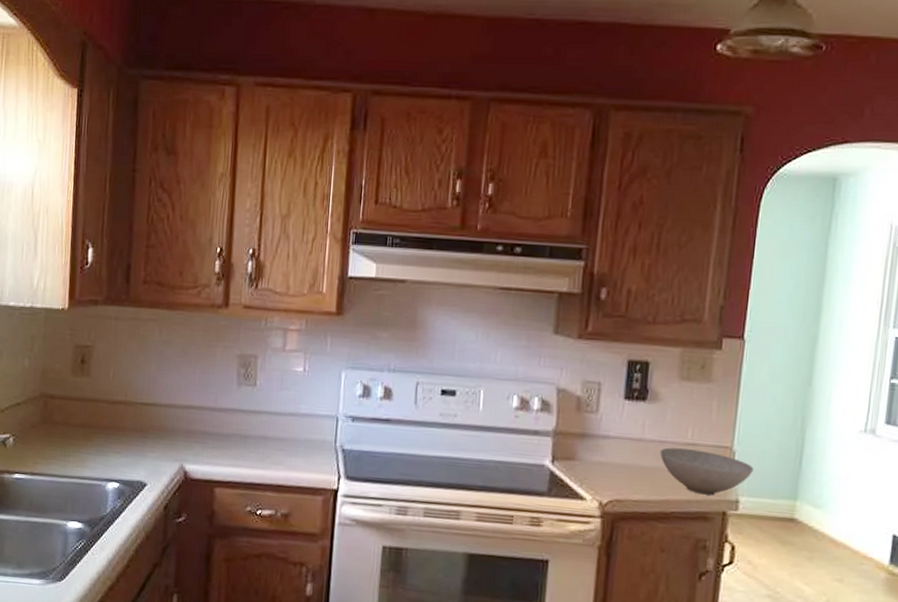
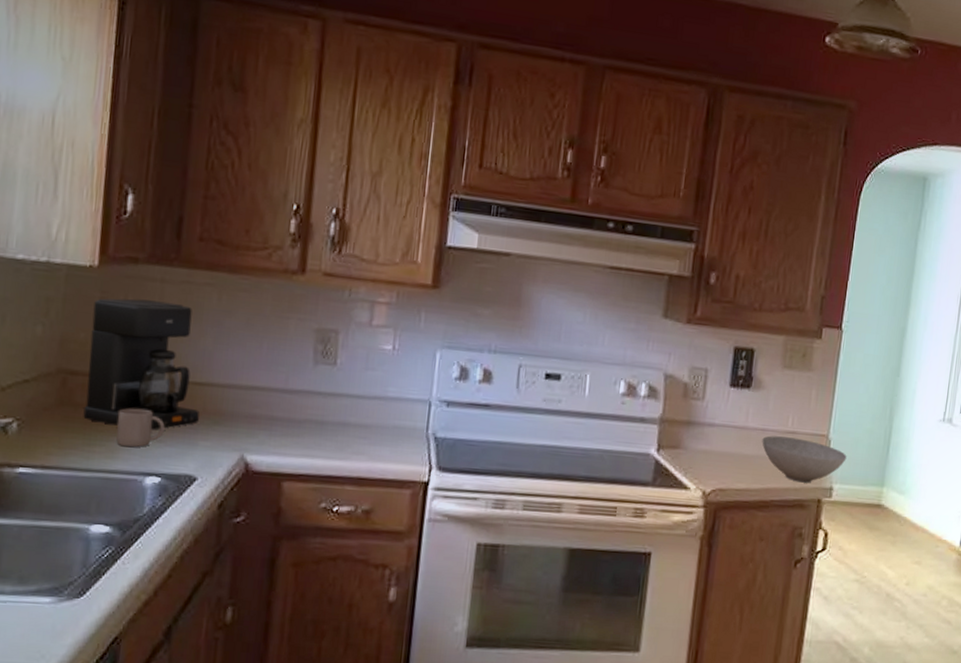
coffee maker: none [60,334,147,444] -> present [83,298,200,430]
mug: none [84,425,121,458] -> present [116,408,165,448]

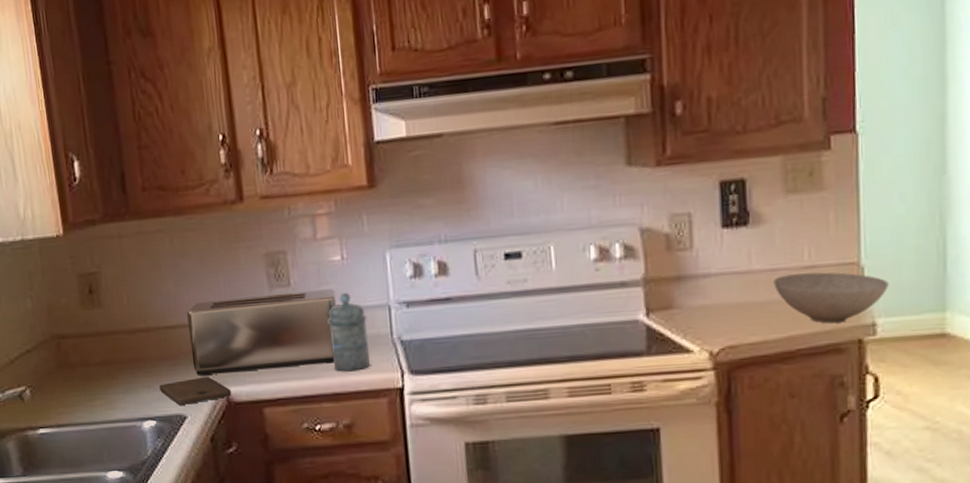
coffee maker: present [83,298,200,430] -> none [67,255,177,379]
mug: present [116,408,165,448] -> none [107,359,150,397]
cutting board: none [173,439,252,467] -> present [159,376,232,406]
toaster: none [215,364,382,448] -> present [187,289,340,376]
canister: none [364,381,407,459] -> present [327,292,370,372]

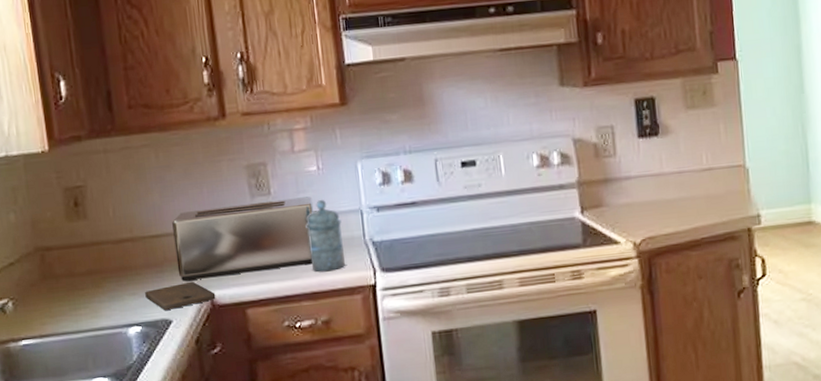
bowl: present [773,272,889,324] -> none [680,173,768,216]

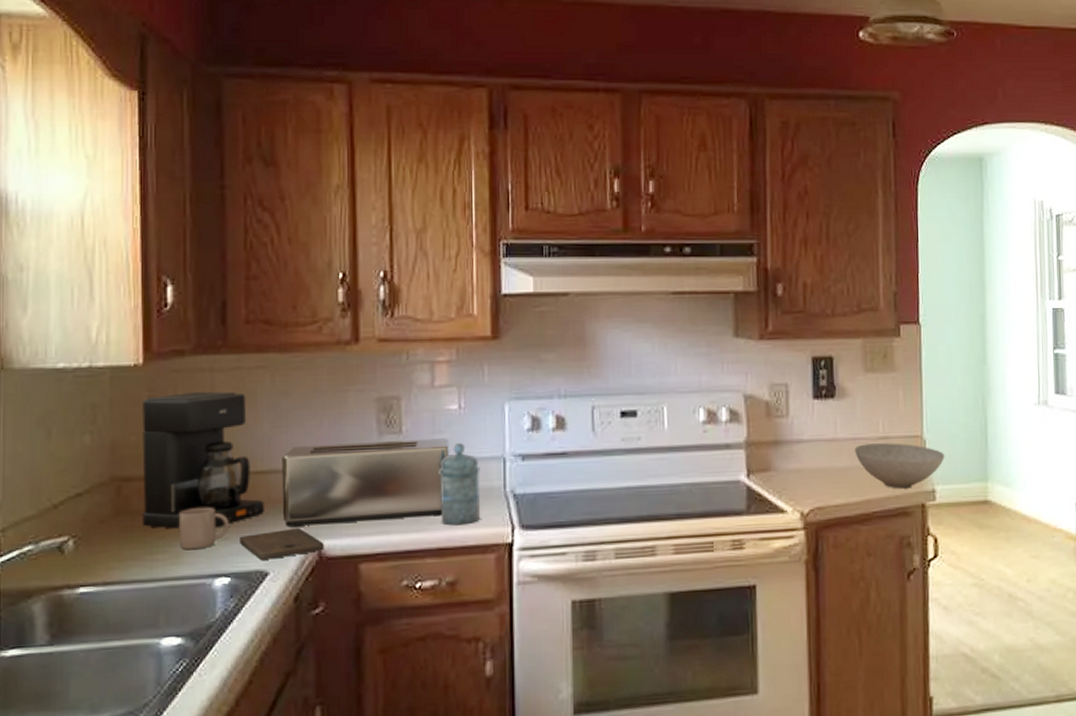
coffee maker: none [52,168,163,288] -> present [142,391,264,529]
mug: none [92,268,136,305] -> present [178,507,229,550]
bowl: none [680,173,768,216] -> present [854,443,945,489]

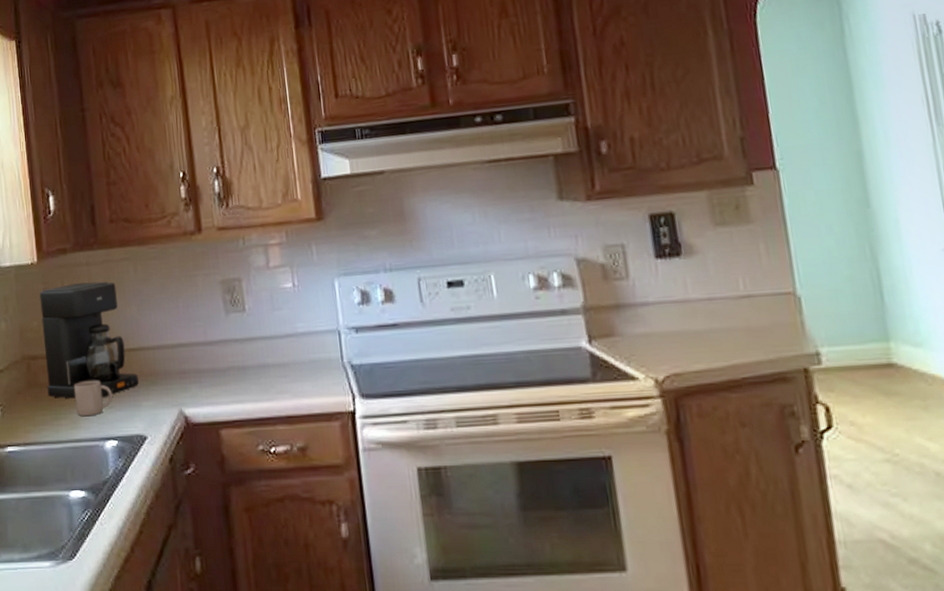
cutting board: present [240,527,325,561] -> none [121,397,190,427]
toaster: present [282,438,453,527] -> none [148,314,292,397]
canister: present [439,442,480,525] -> none [281,317,322,395]
bowl: present [854,443,945,489] -> none [711,301,828,352]

